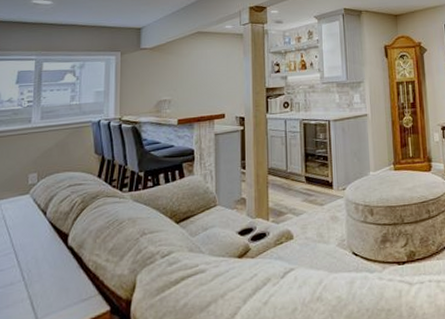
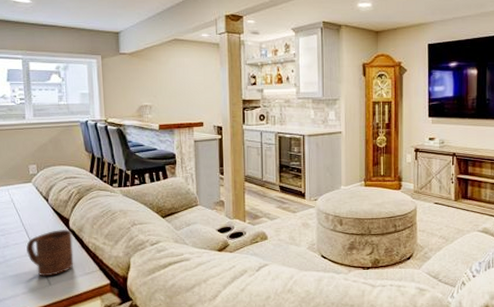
cup: none [13,246,70,309] -> present [26,229,74,277]

